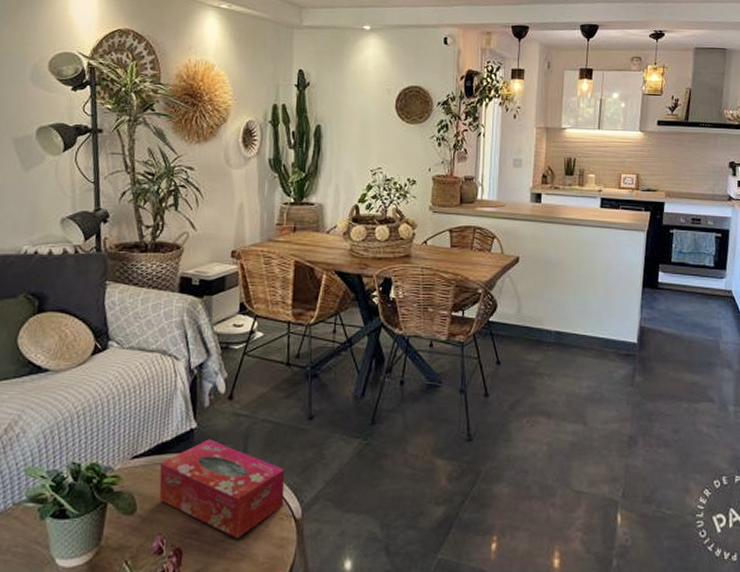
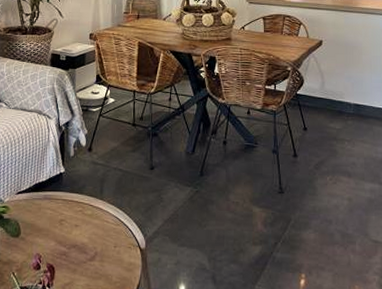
tissue box: present [159,439,285,539] -> none [37,181,133,262]

